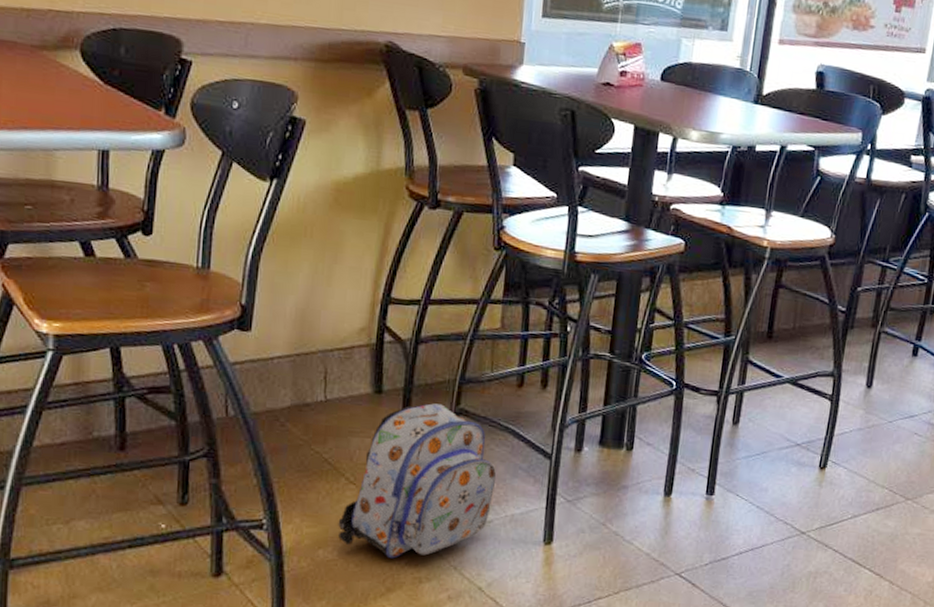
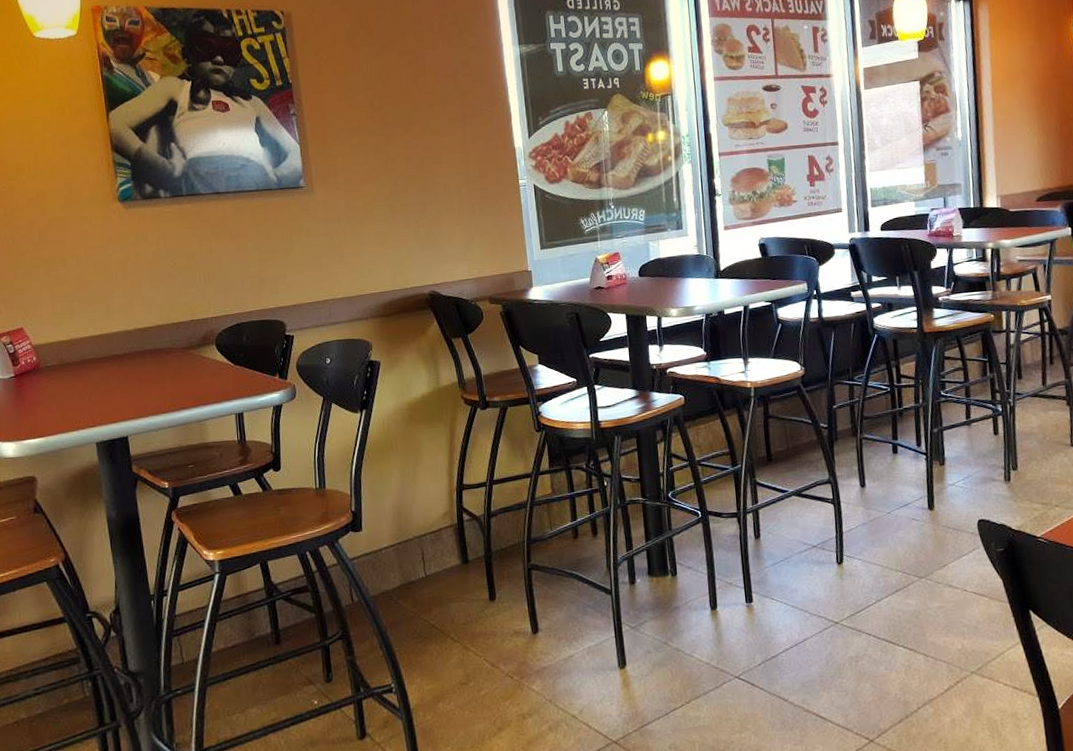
backpack: present [338,403,497,559] -> none [450,563,571,702]

